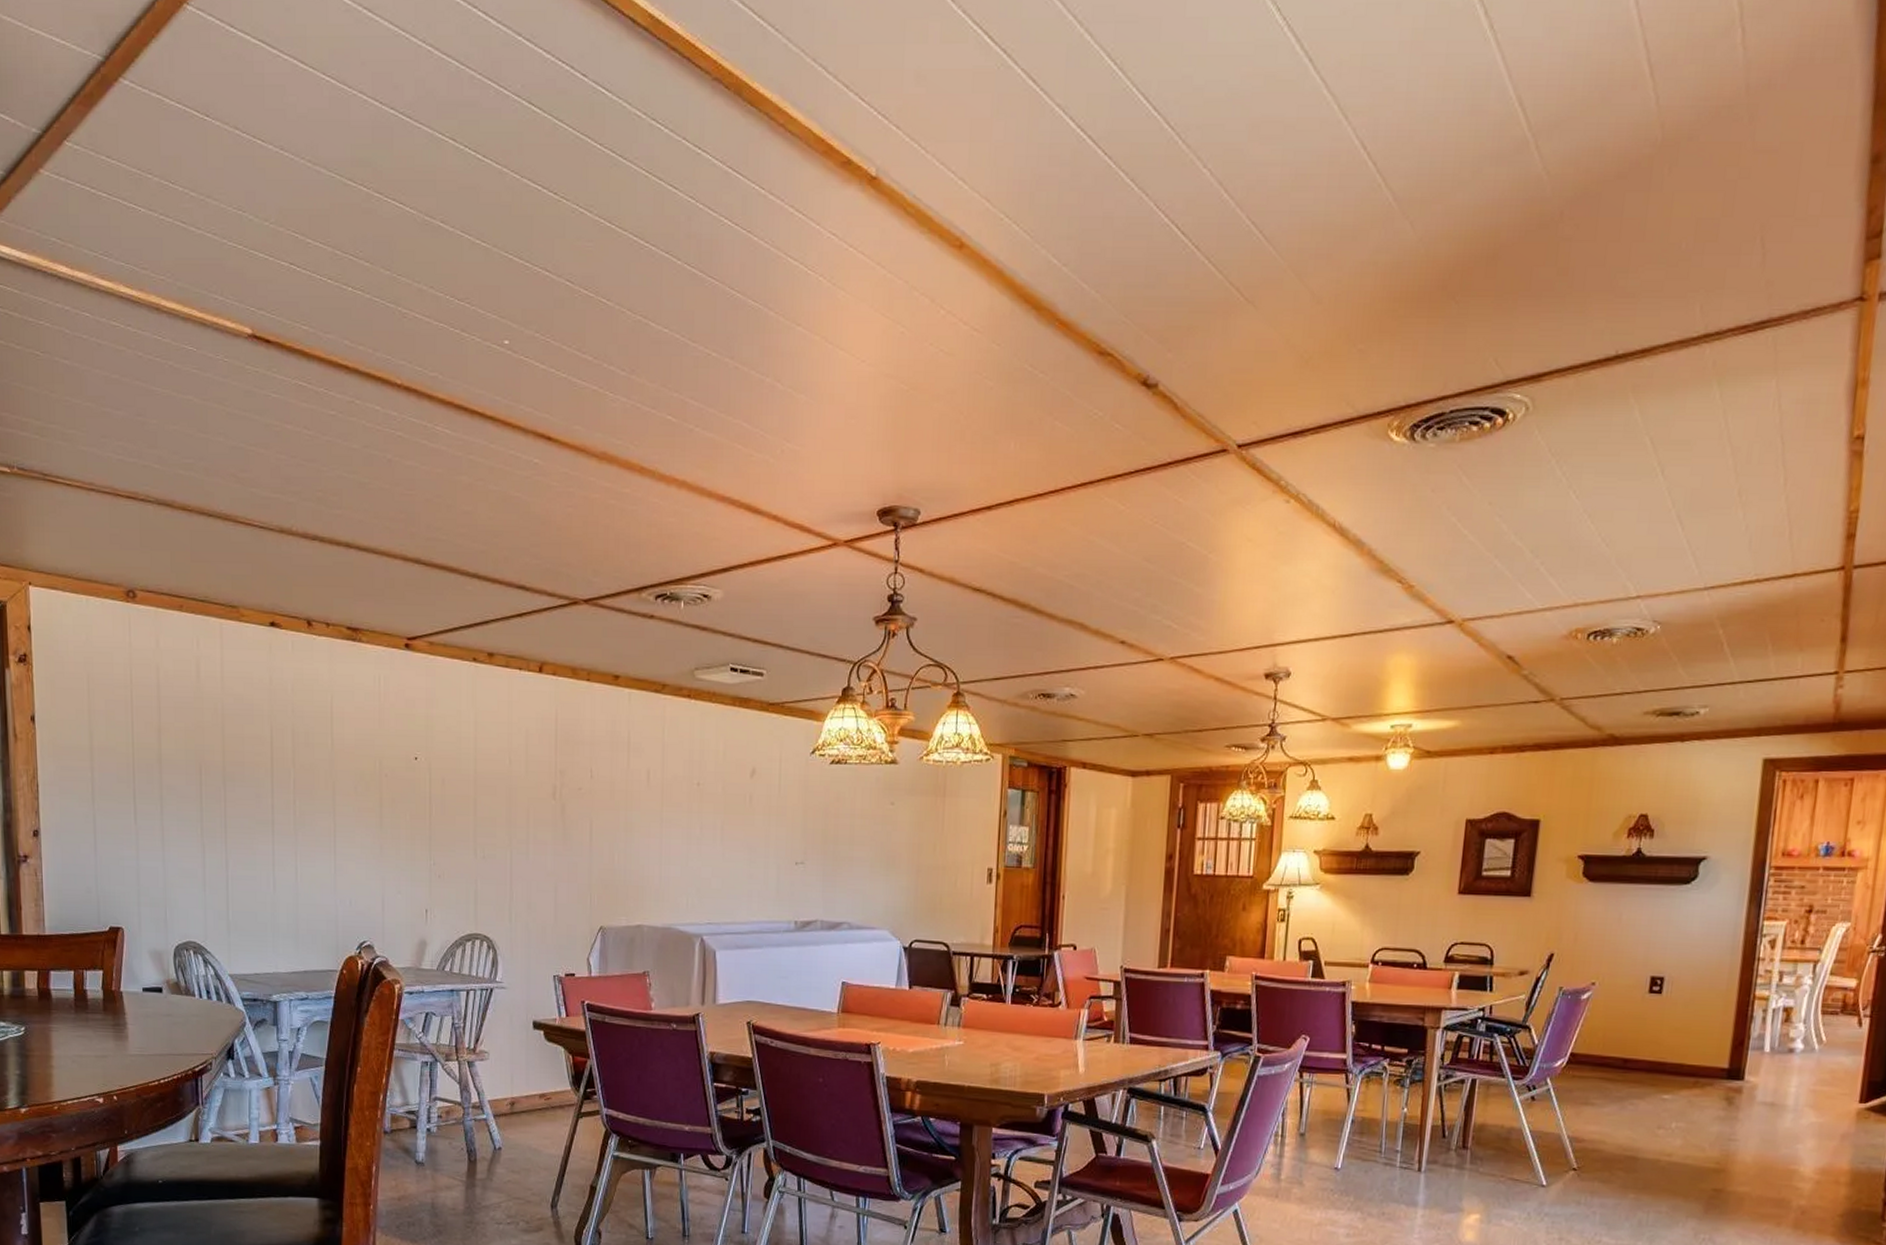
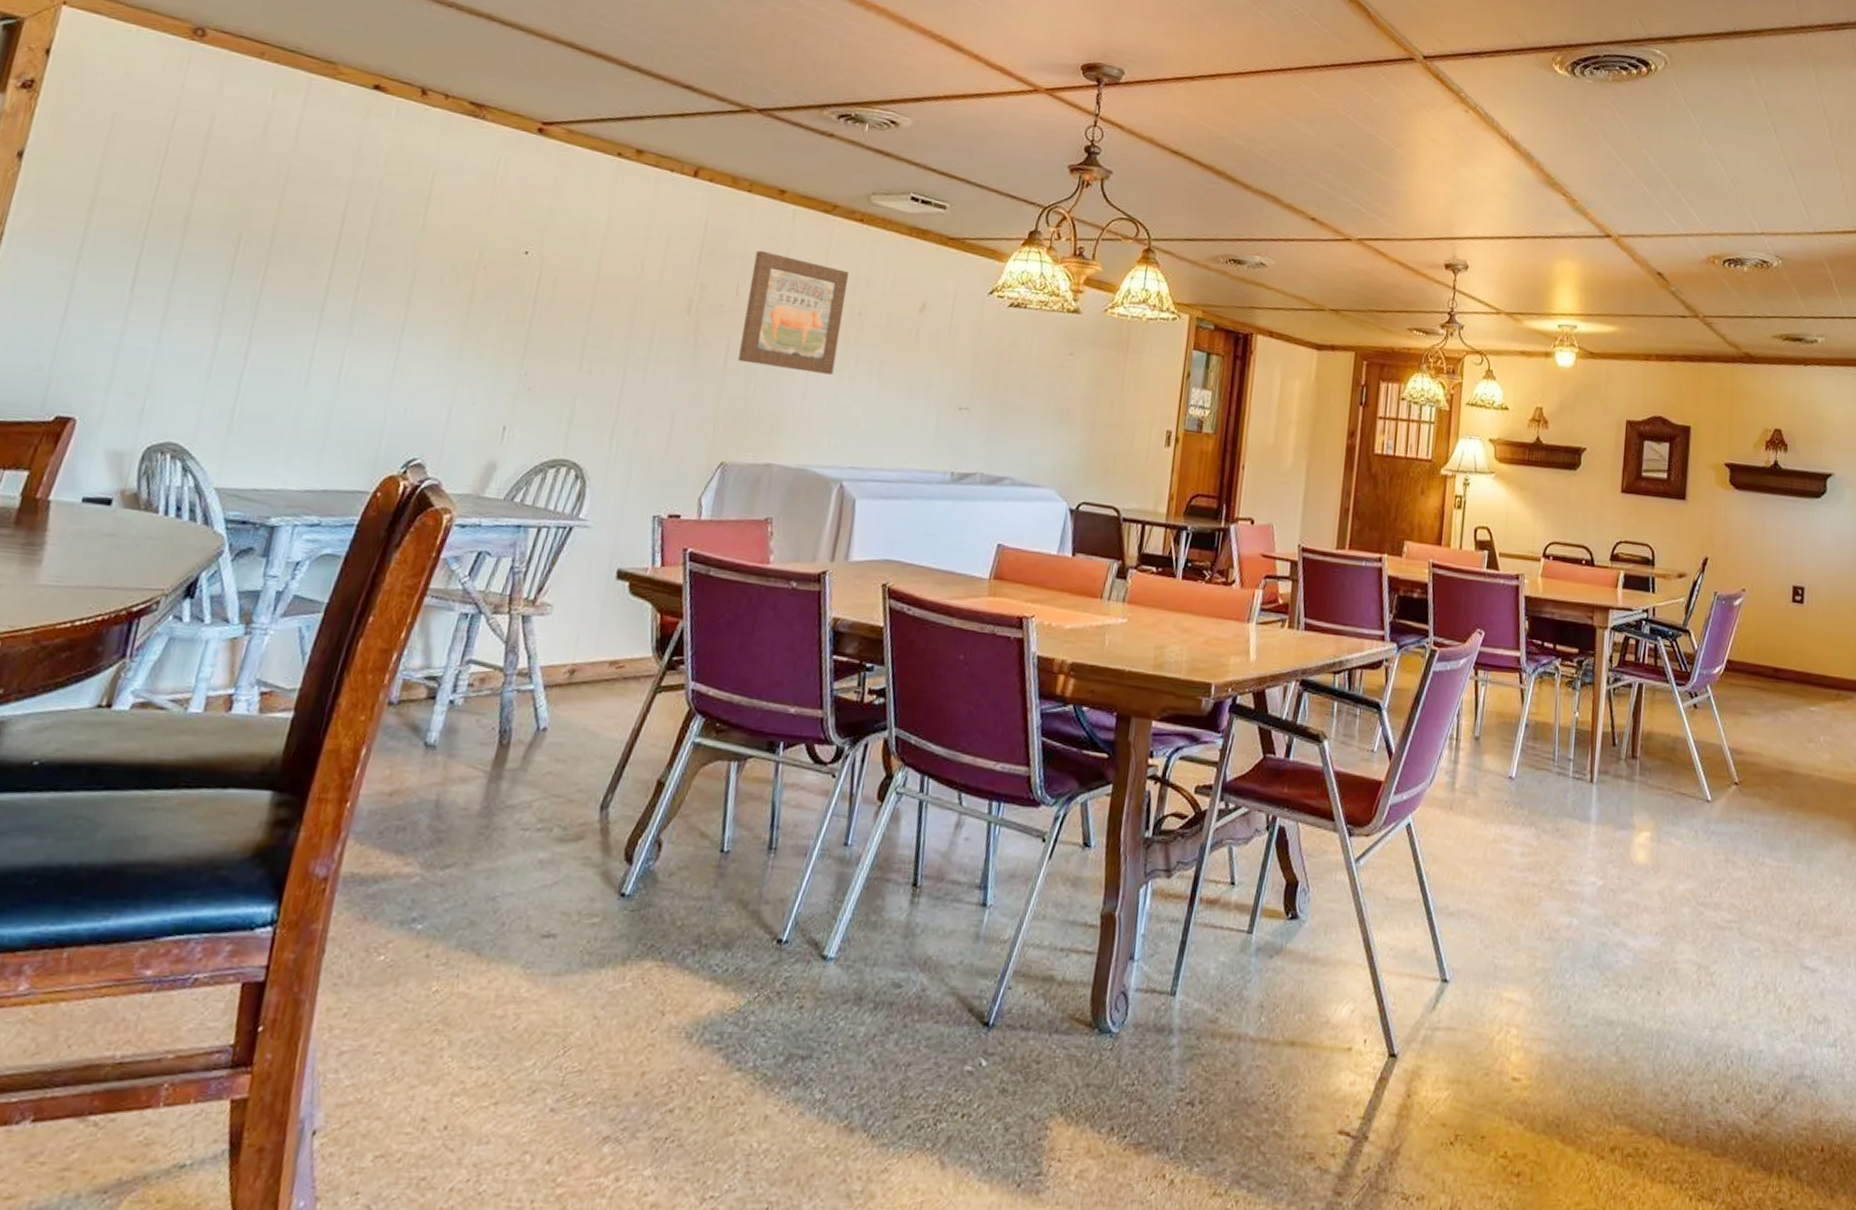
wall art: none [601,734,685,842] -> present [738,250,849,375]

